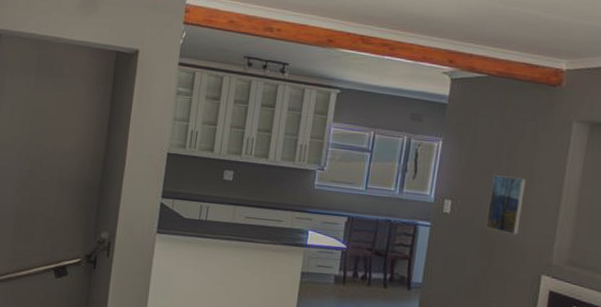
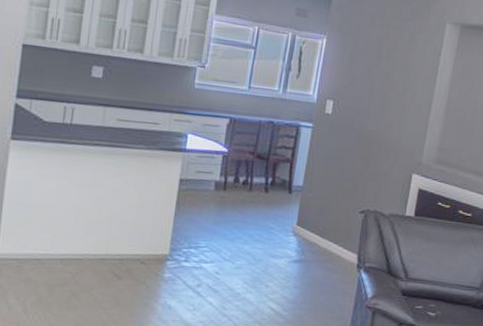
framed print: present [486,175,527,236] -> none [365,75,403,136]

